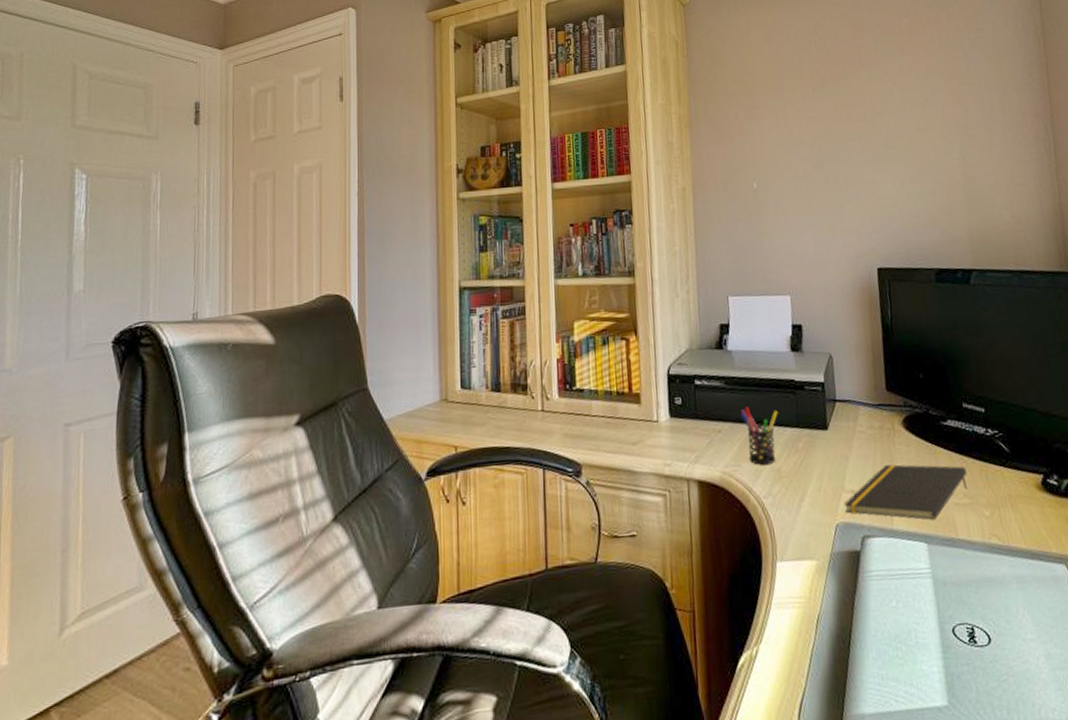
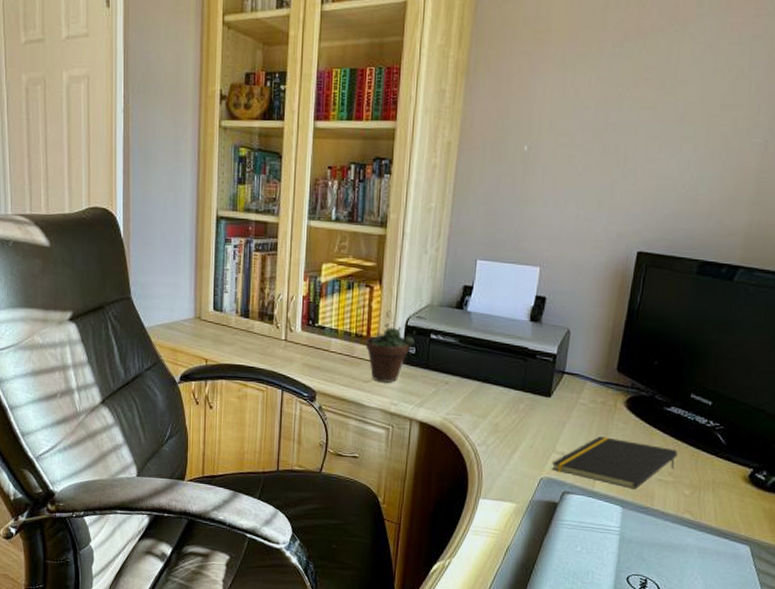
succulent plant: none [629,360,680,442] -> present [366,310,415,383]
pen holder: present [740,406,778,465] -> none [469,365,506,418]

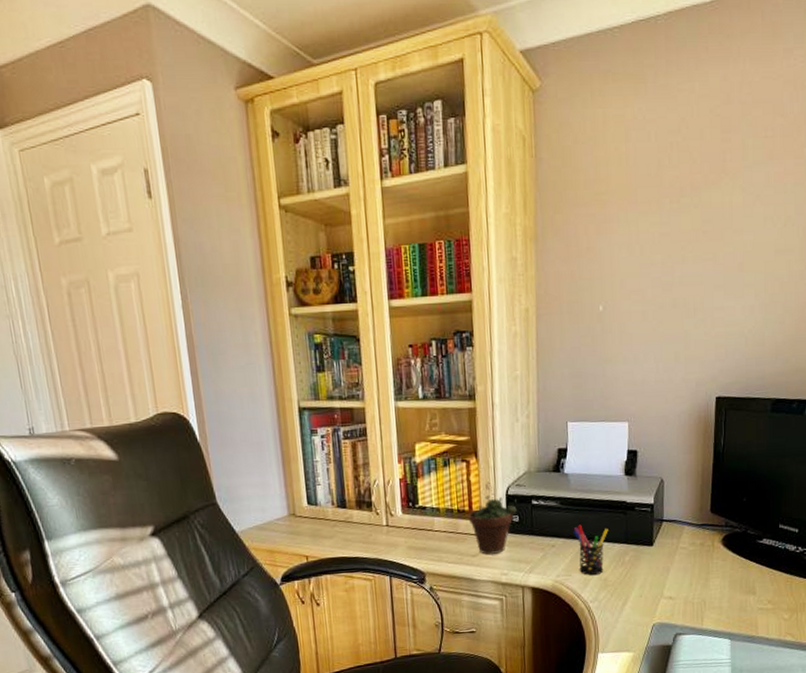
pen holder: none [469,365,506,418] -> present [573,524,608,575]
notepad: present [551,436,678,489] -> none [661,576,774,622]

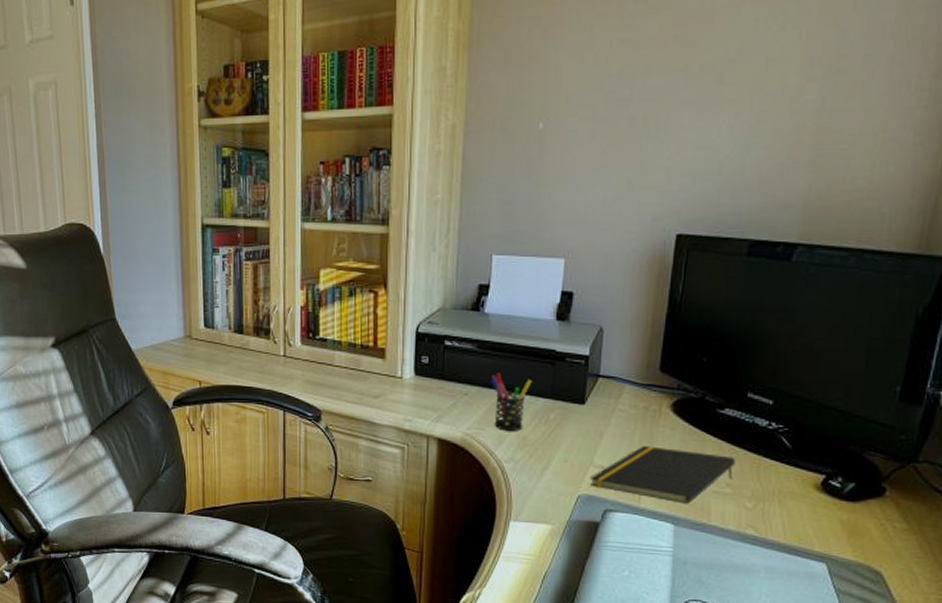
succulent plant: present [469,481,517,554] -> none [374,316,427,397]
notepad: none [661,576,774,622] -> present [589,446,736,504]

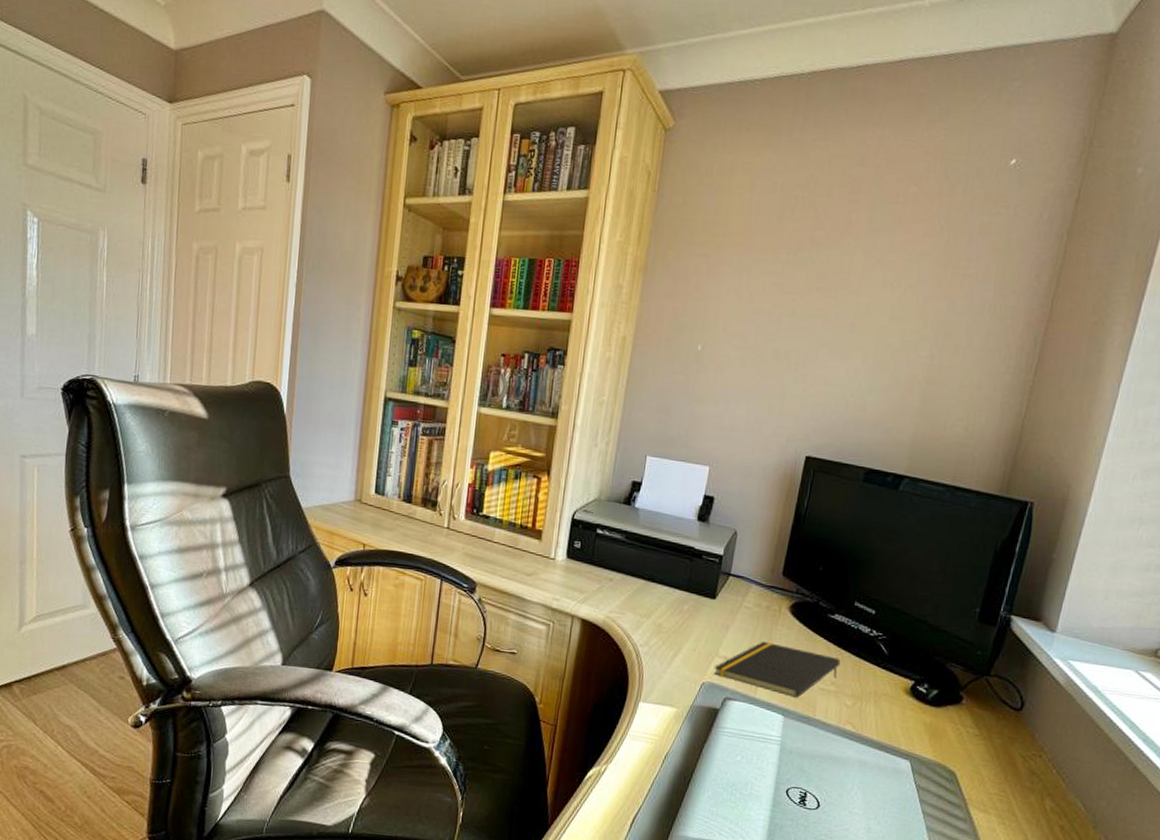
pen holder: present [490,372,532,431] -> none [633,563,671,618]

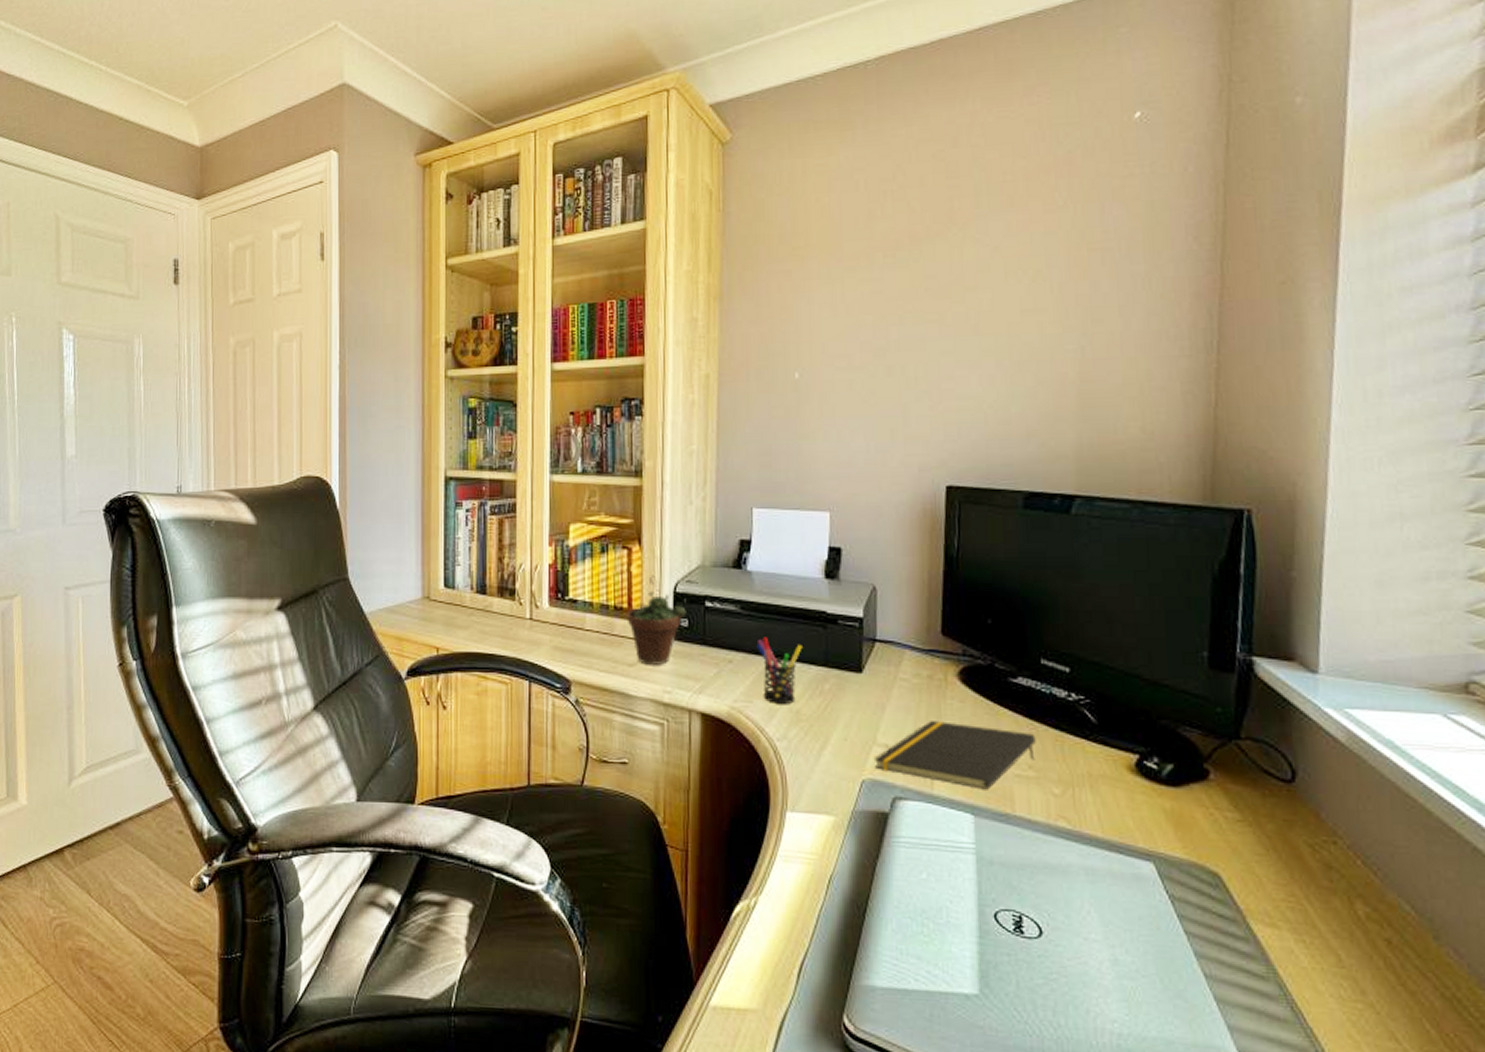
succulent plant: none [530,502,580,577] -> present [628,574,686,665]
pen holder: none [633,563,671,618] -> present [756,637,802,704]

